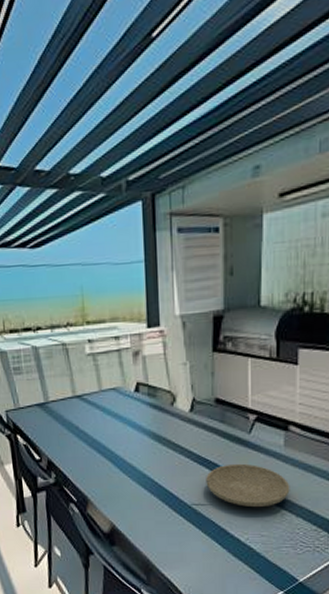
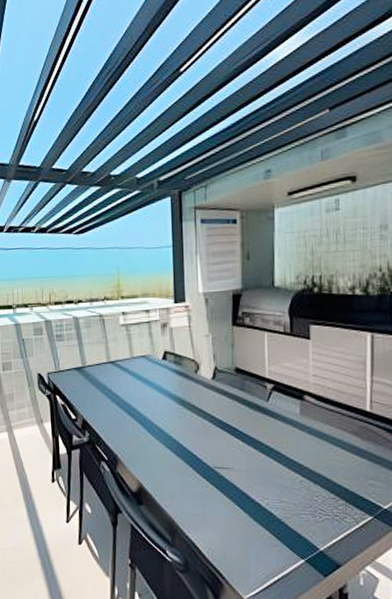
plate: present [206,463,290,507] -> none [227,429,308,473]

